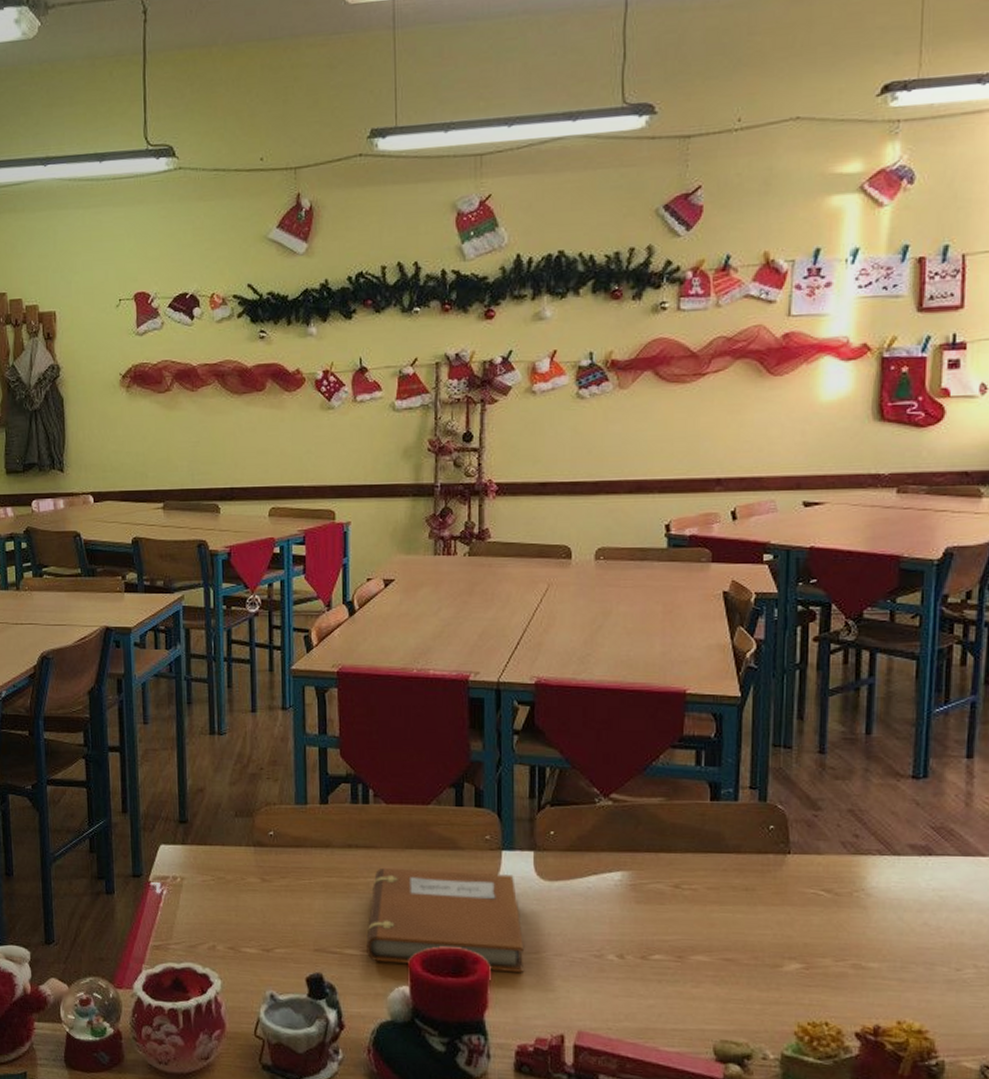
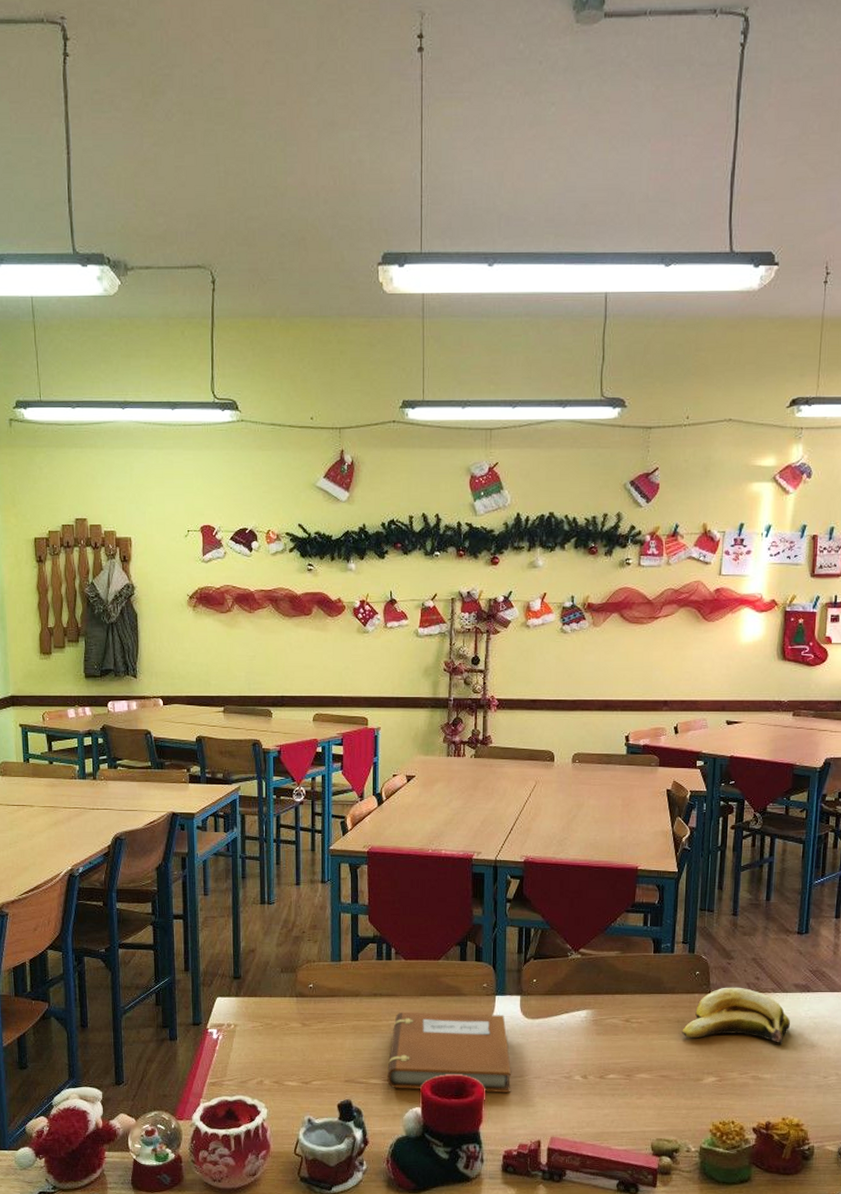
banana: none [752,846,906,923] -> present [682,987,791,1044]

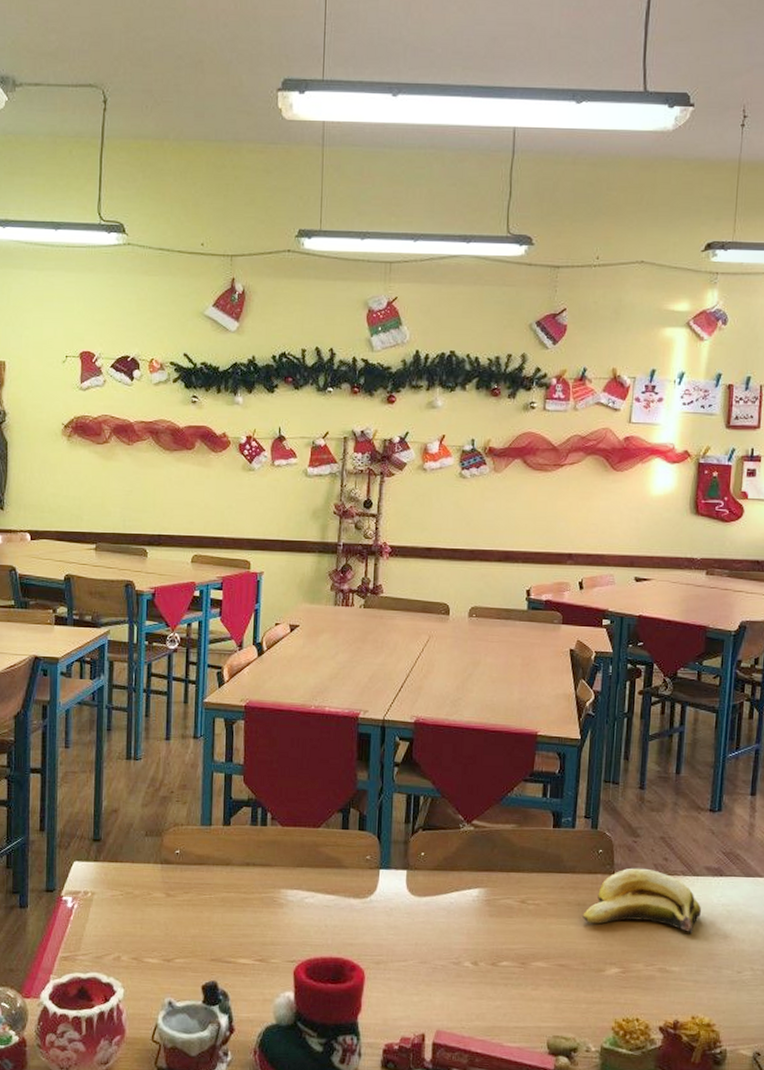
notebook: present [387,1012,511,1092] -> none [258,884,394,978]

